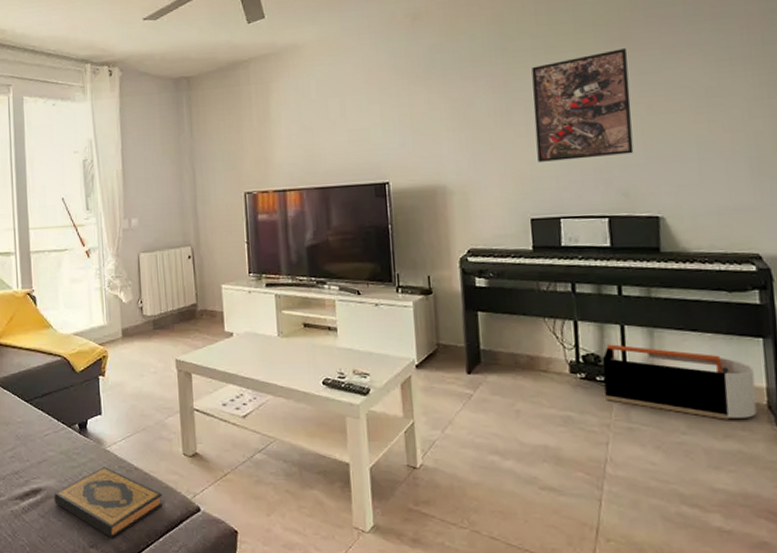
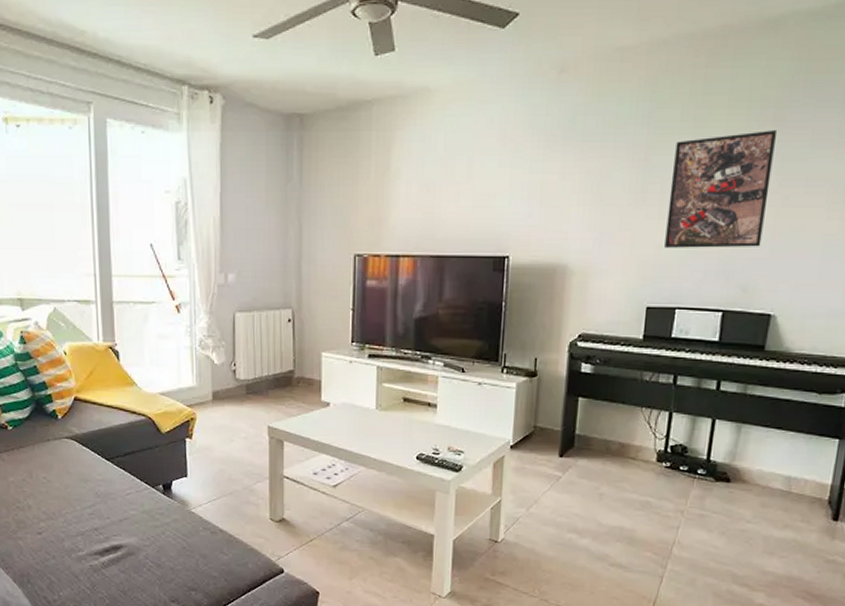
hardback book: present [54,467,163,538] -> none [135,528,246,594]
storage bin: present [602,344,757,420] -> none [685,436,824,512]

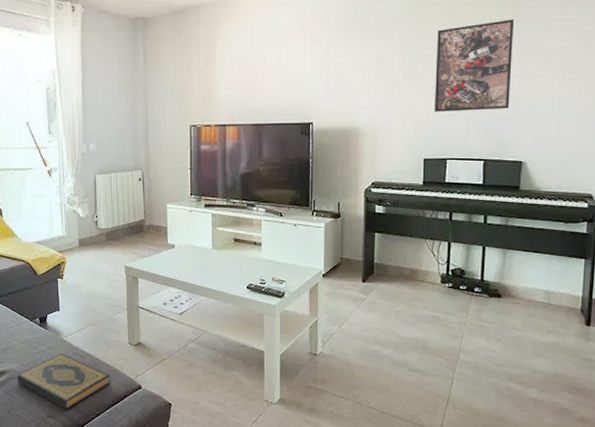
hardback book: none [135,528,246,594] -> present [17,353,110,410]

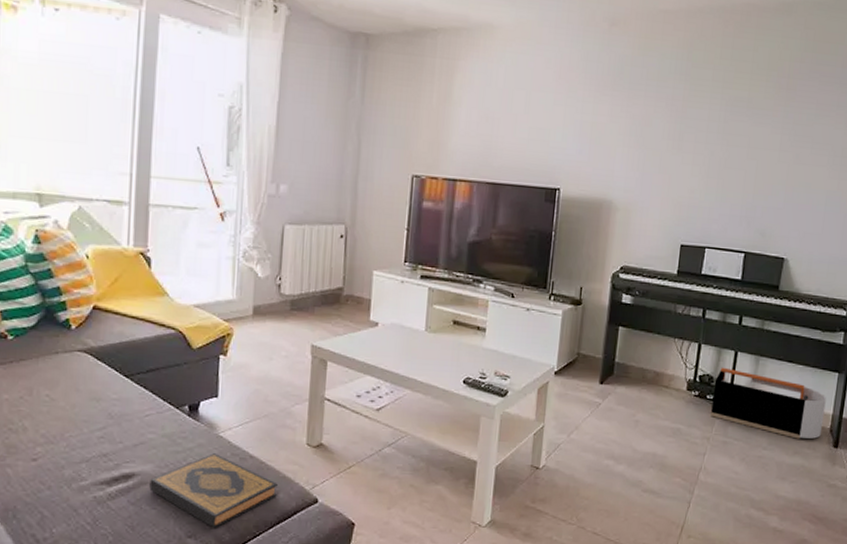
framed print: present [434,19,515,112] -> none [697,96,790,197]
storage bin: none [465,261,575,320] -> present [711,367,826,439]

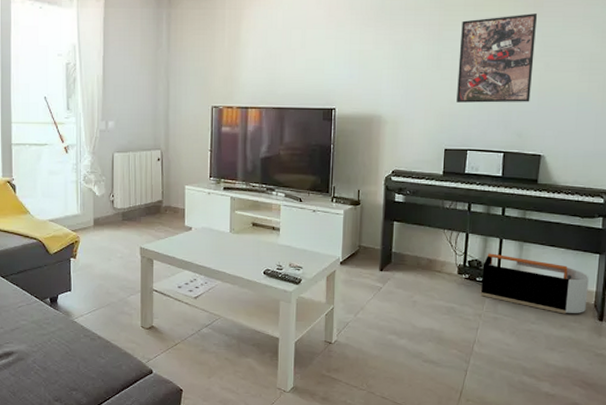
hardback book: present [149,453,278,528] -> none [25,335,121,394]
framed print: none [697,96,790,197] -> present [456,14,538,103]

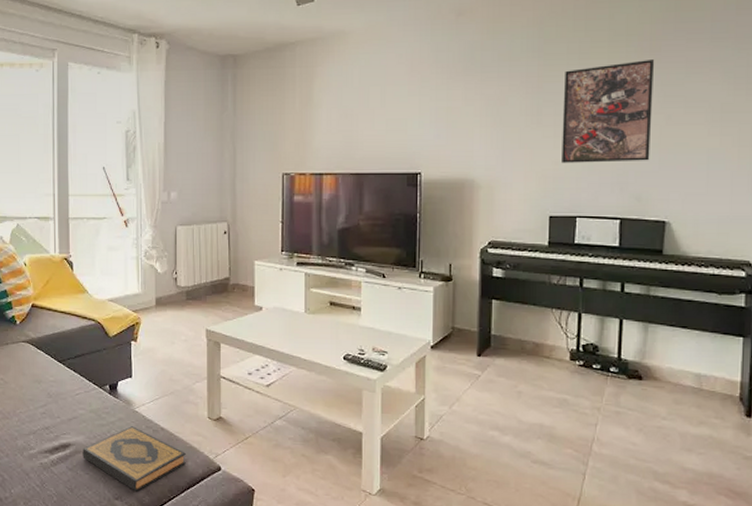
hardback book: none [25,335,121,394] -> present [82,426,186,492]
storage bin: present [481,253,589,314] -> none [599,336,731,408]

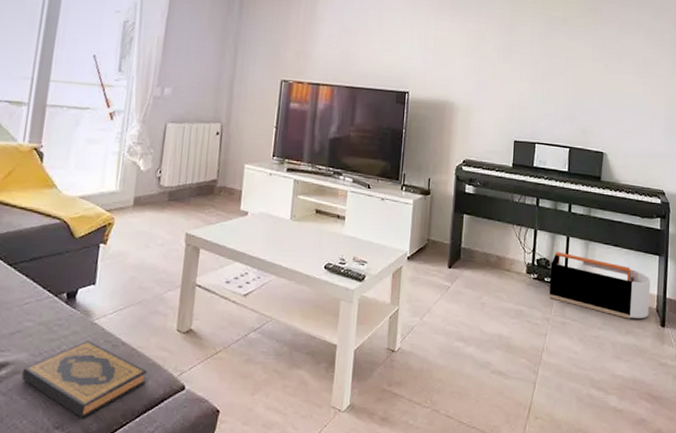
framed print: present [562,60,655,163] -> none [526,16,598,100]
storage bin: none [599,336,731,408] -> present [549,251,650,319]

